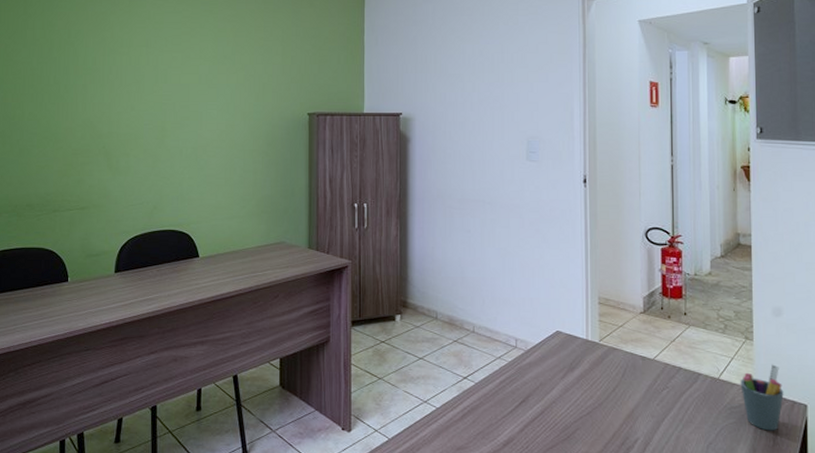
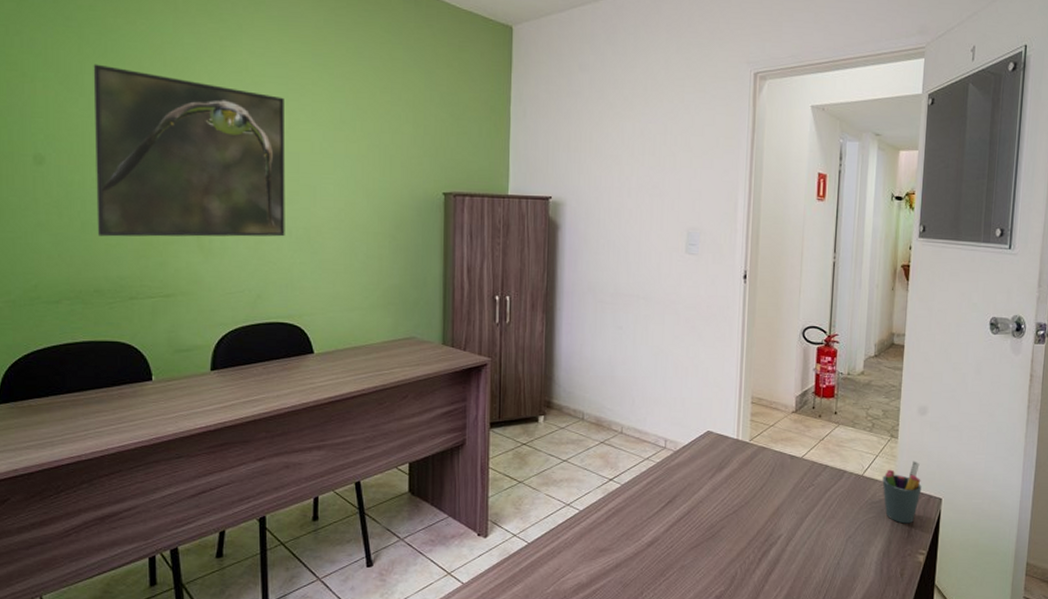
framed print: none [31,21,179,160] -> present [93,64,286,237]

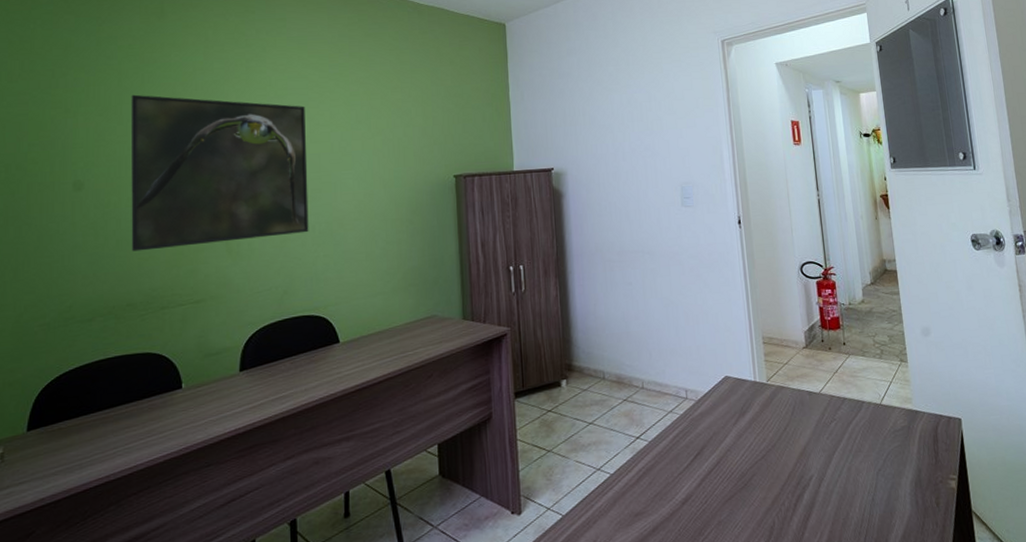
pen holder: present [882,461,922,524] -> none [900,383,940,450]

